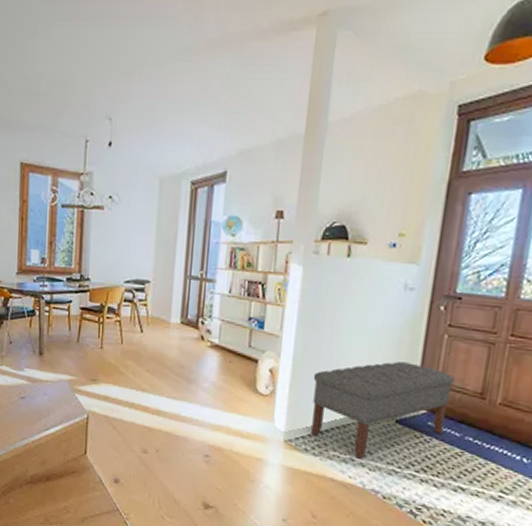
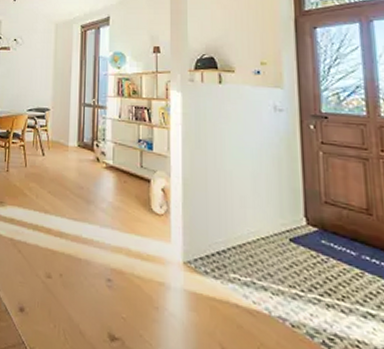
bench: present [311,361,455,459] -> none [203,179,339,282]

